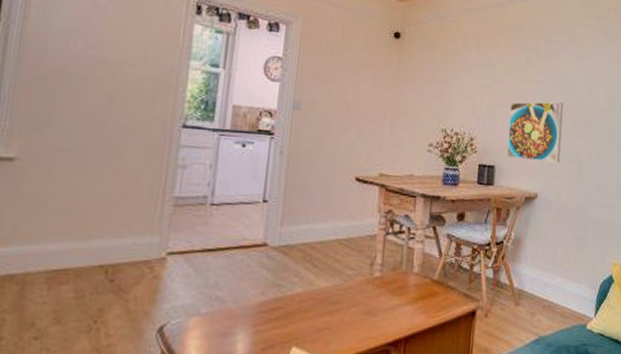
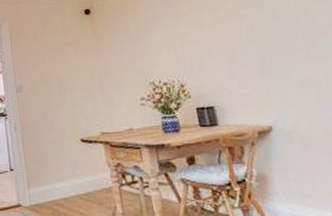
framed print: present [507,101,563,163] -> none [214,30,289,96]

